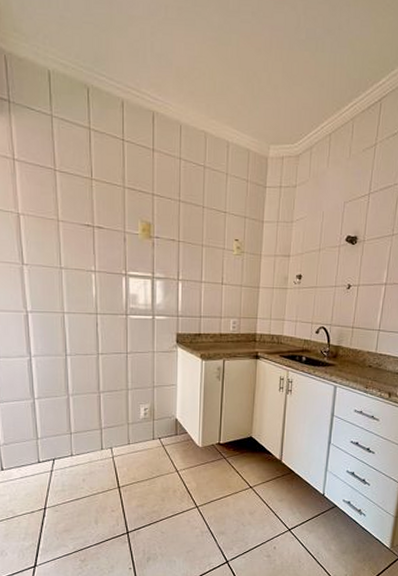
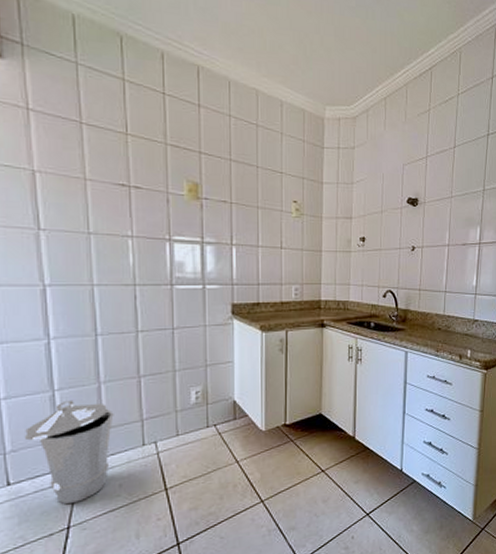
trash can: none [13,407,79,489] -> present [24,399,114,504]

